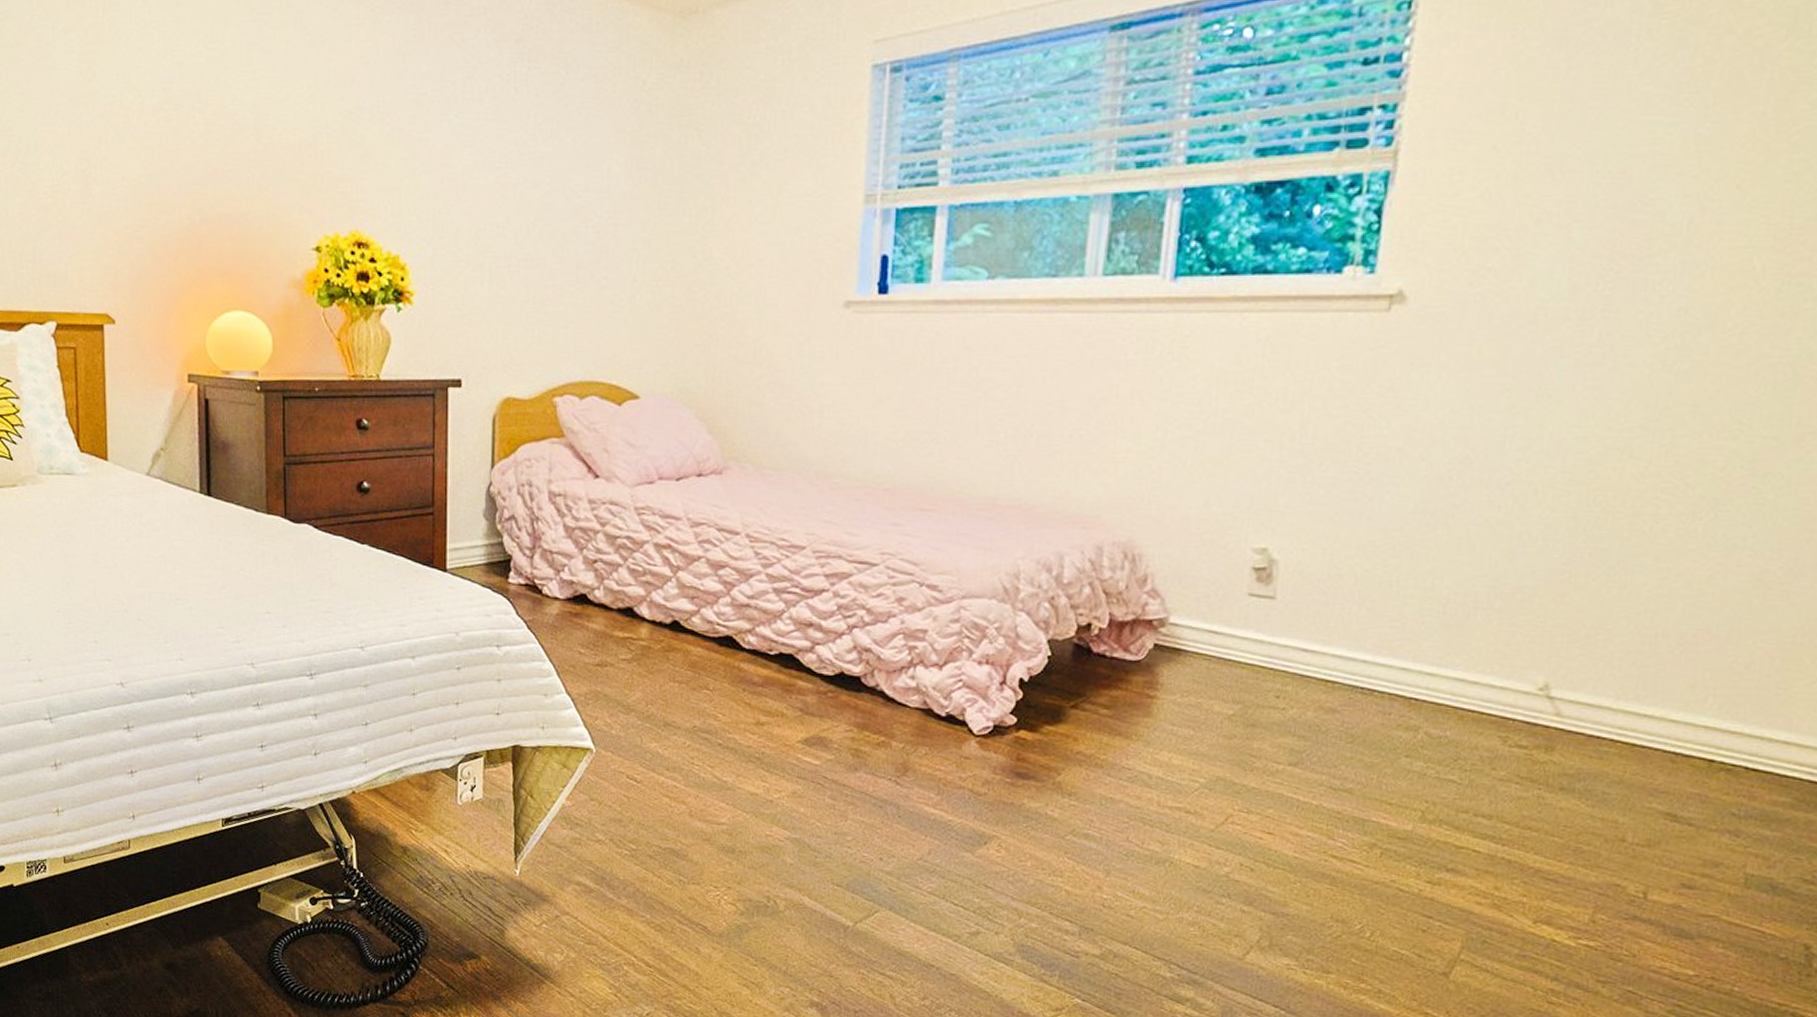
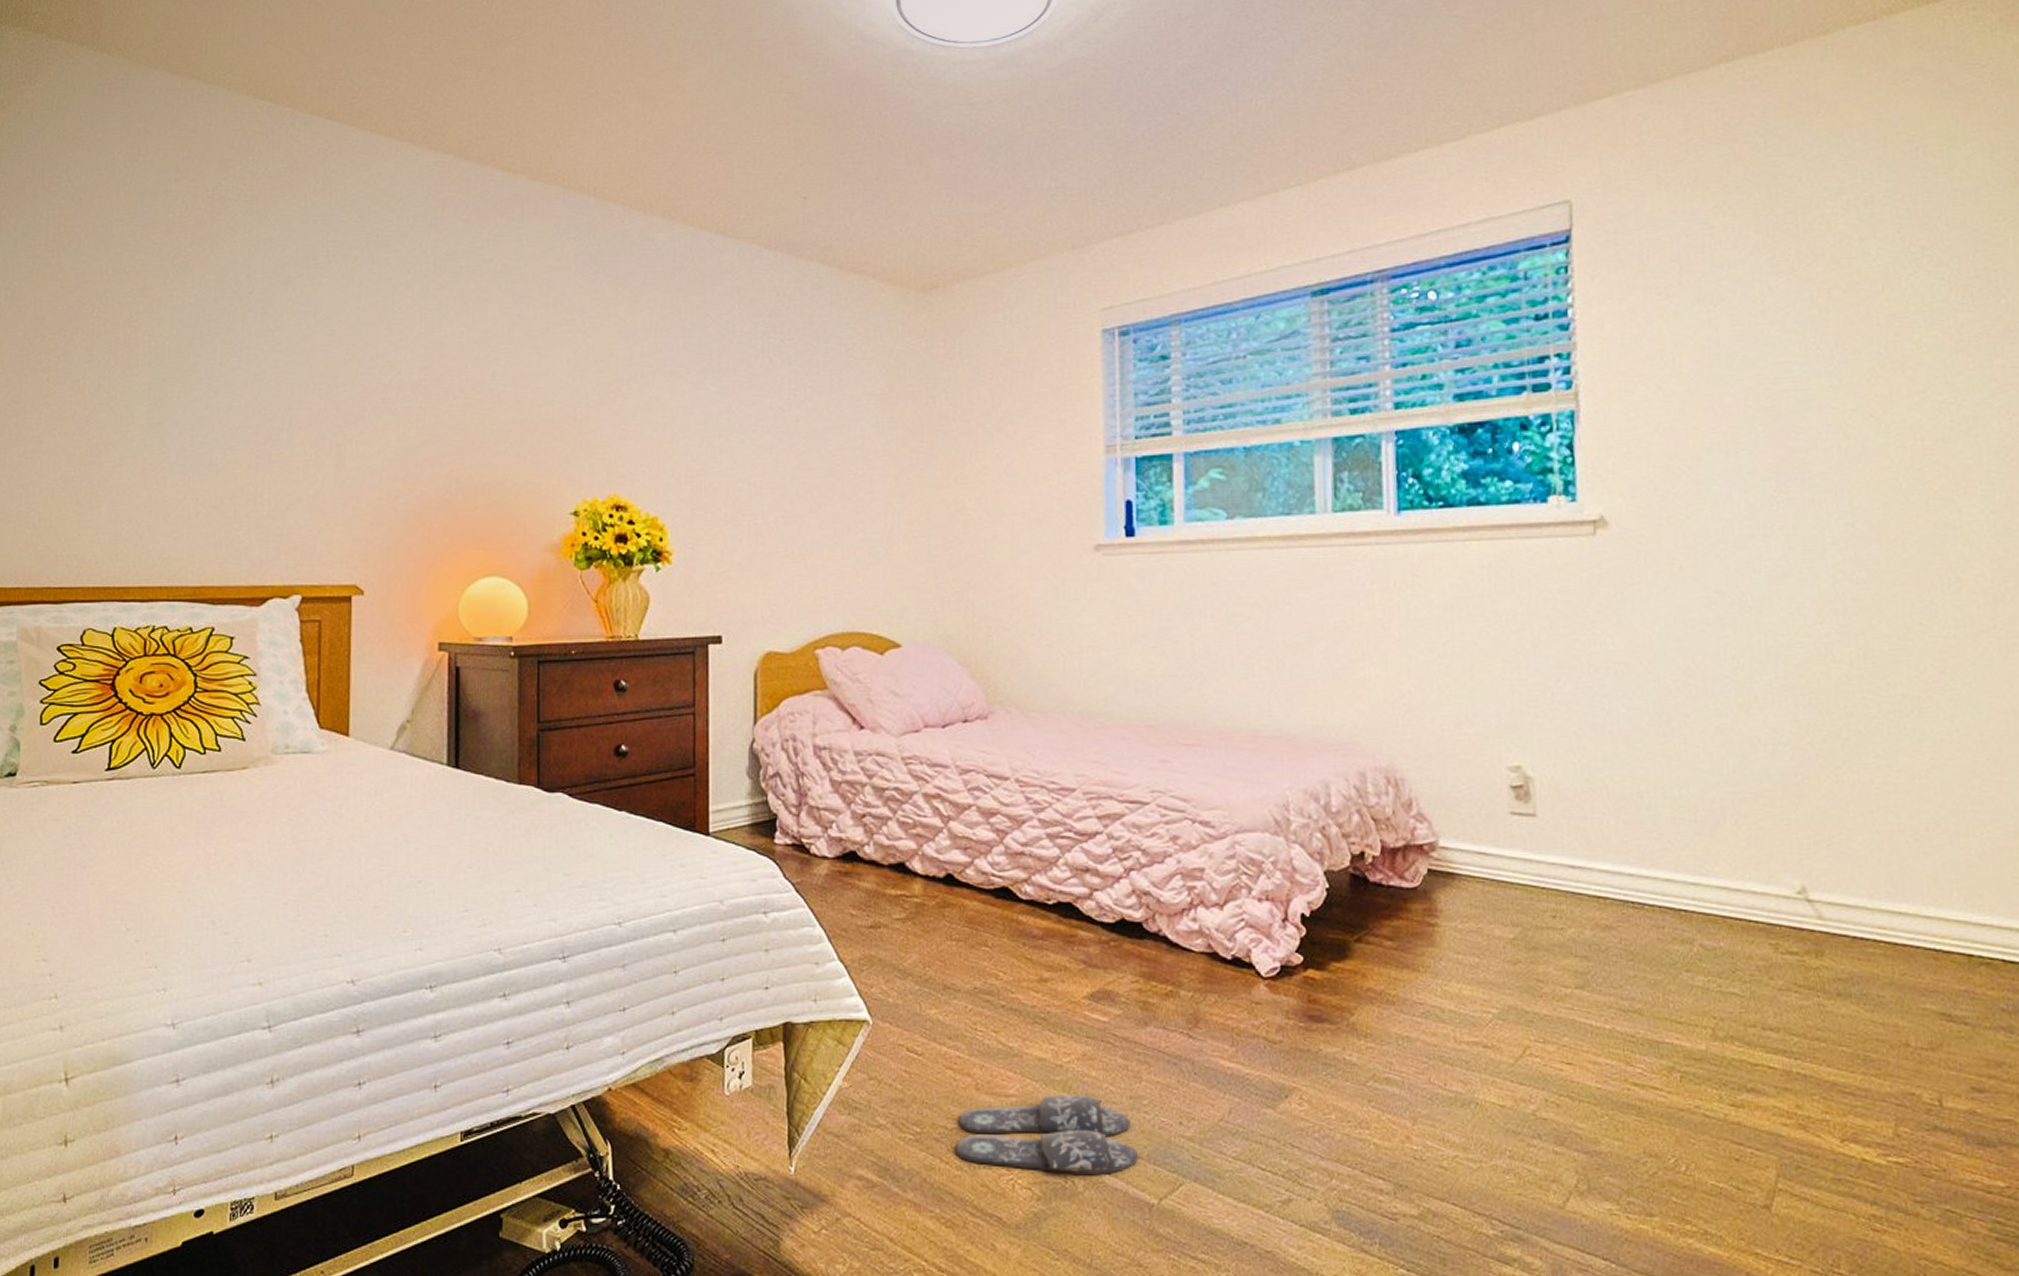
slippers: none [667,826,839,898] -> present [955,1094,1139,1176]

